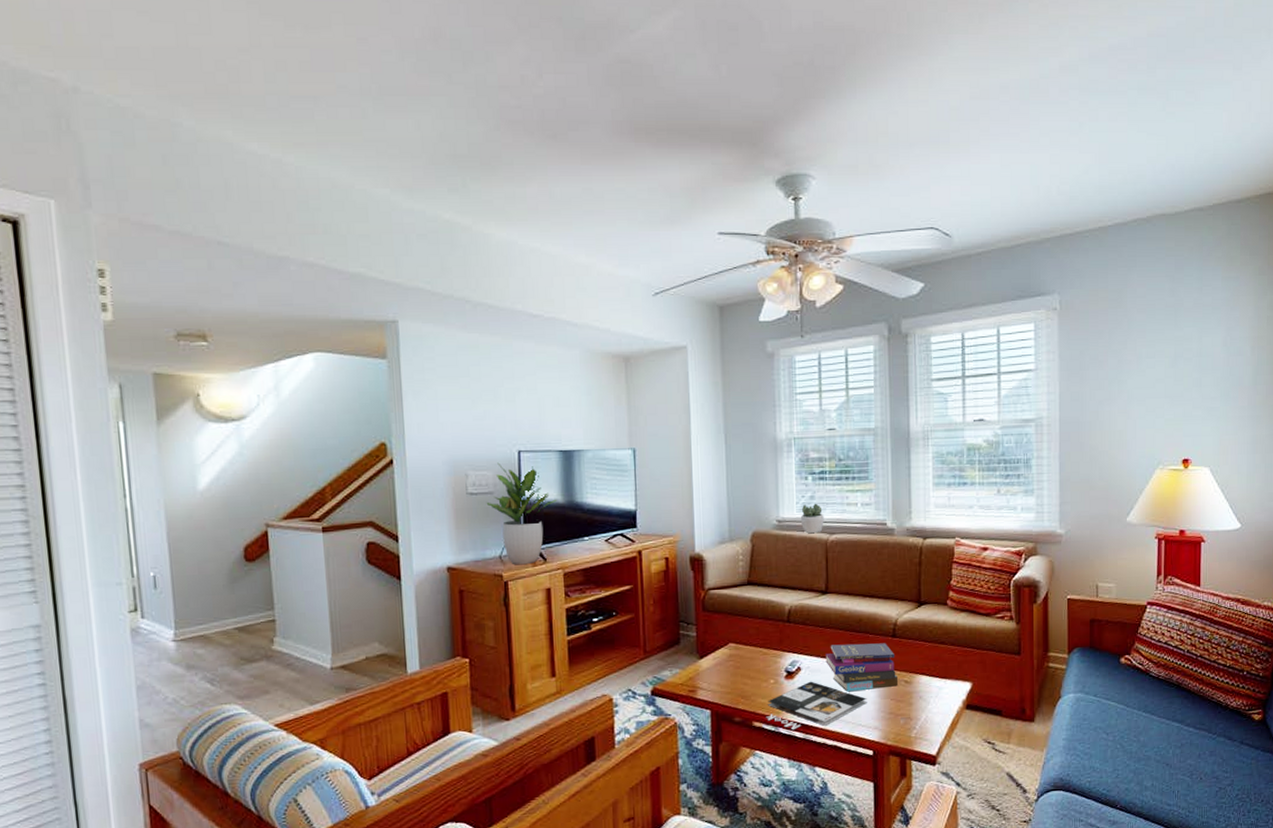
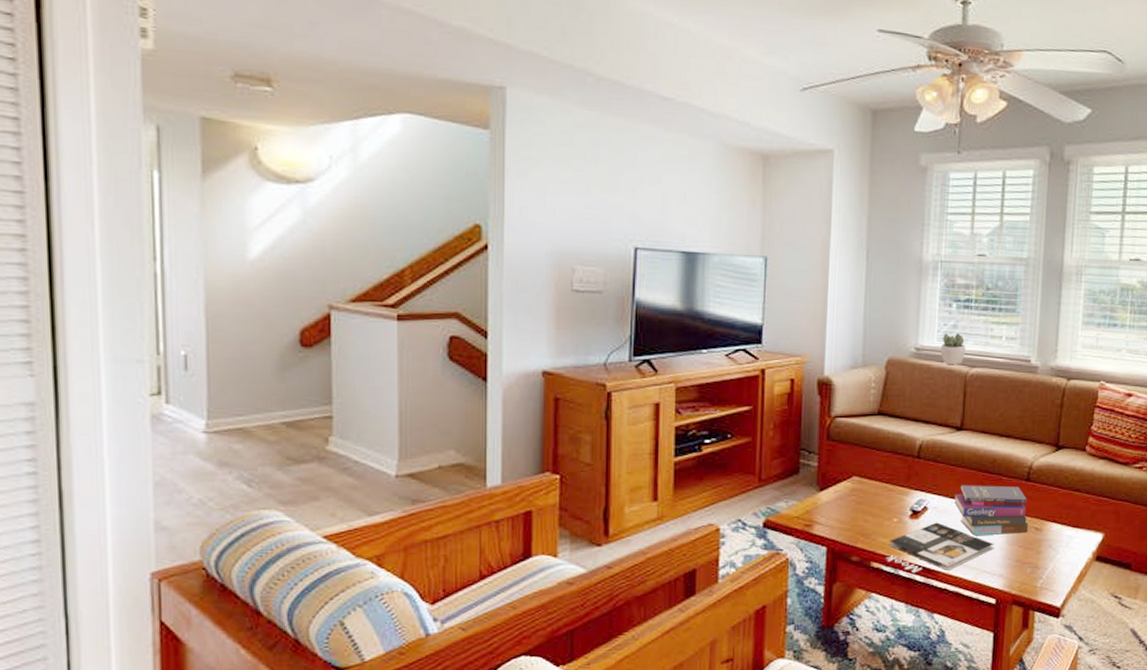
potted plant: present [486,462,558,565] -> none [593,258,676,375]

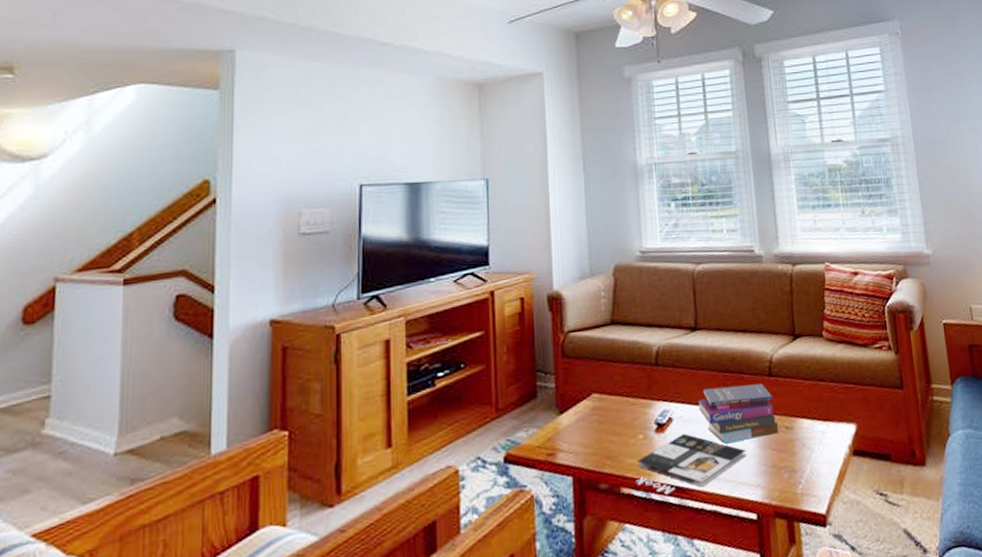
succulent plant: present [940,333,966,365] -> none [664,231,690,265]

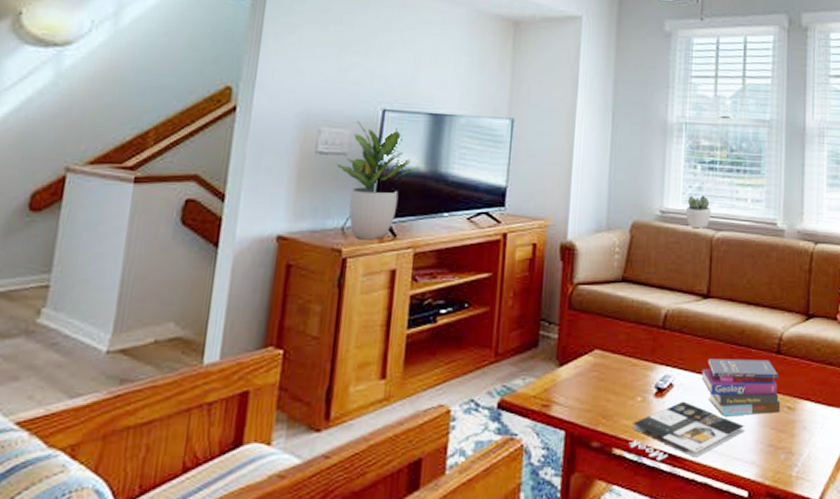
potted plant: none [320,198,402,314] -> present [336,120,420,240]
succulent plant: none [664,231,690,265] -> present [685,195,711,229]

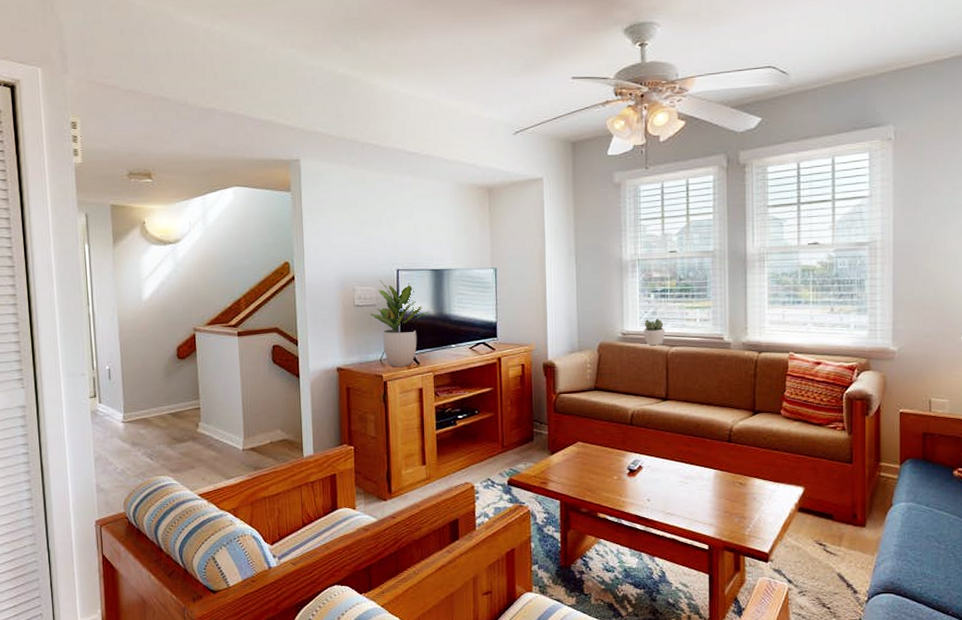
magazine: present [628,401,745,462] -> none [610,479,704,523]
books: present [701,358,781,417] -> none [665,446,734,491]

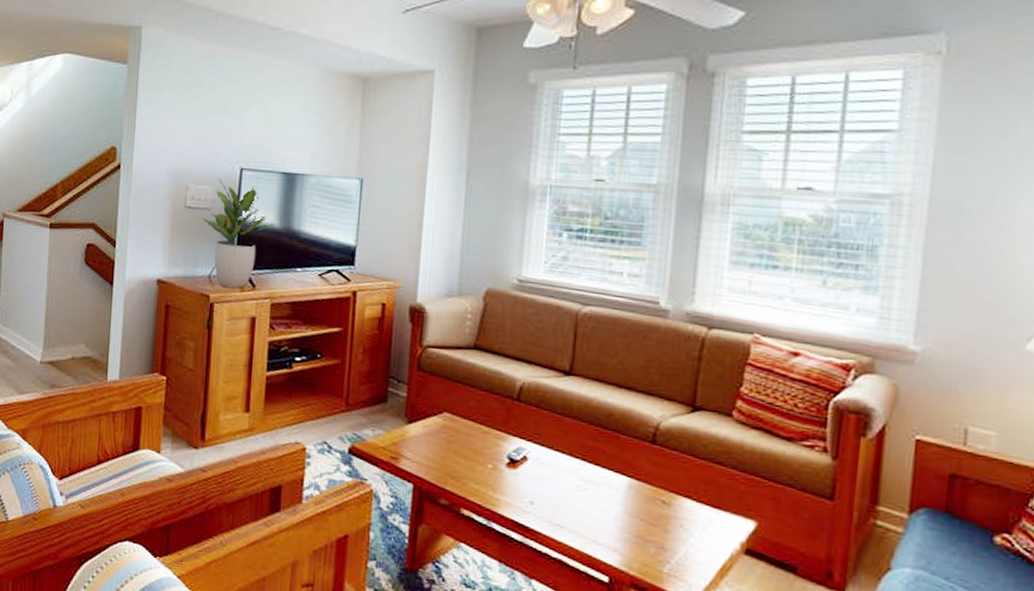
succulent plant: present [643,318,665,346] -> none [547,265,578,302]

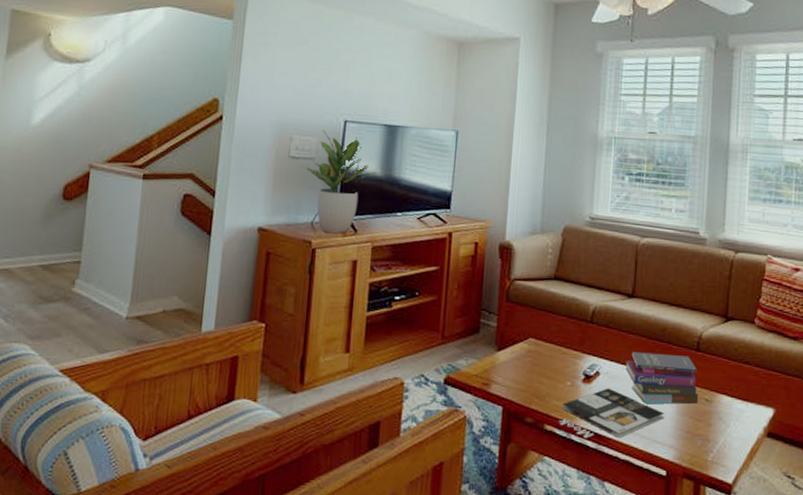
magazine: none [477,475,609,533] -> present [558,388,665,439]
books: none [559,437,654,505] -> present [625,352,699,405]

